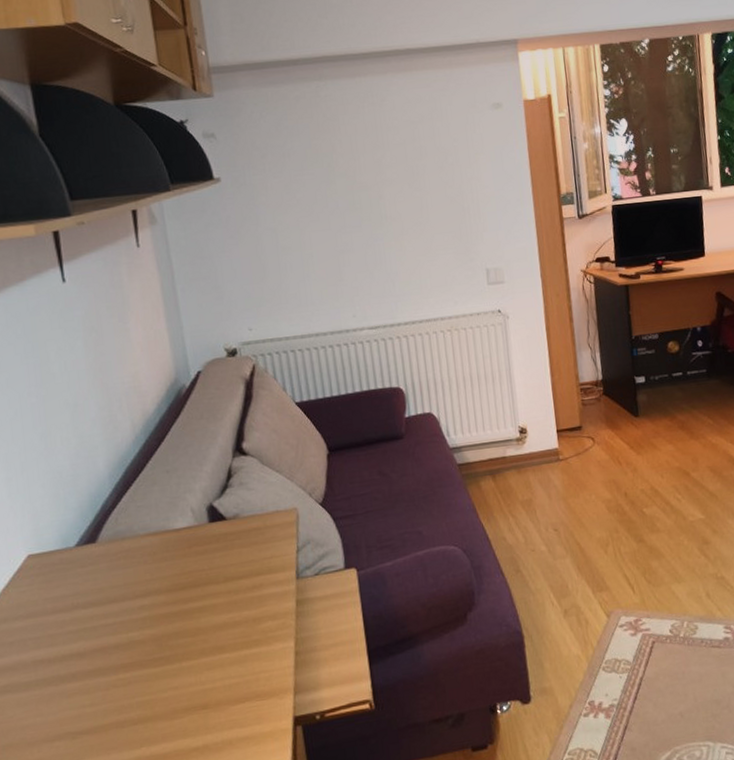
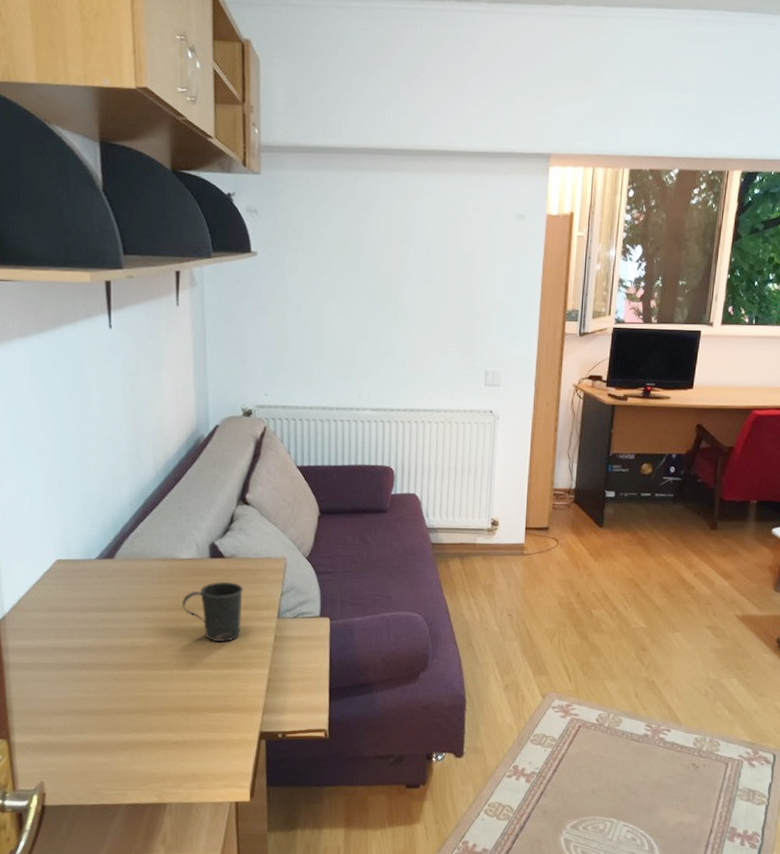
mug: none [182,546,256,620] -> present [181,582,244,643]

